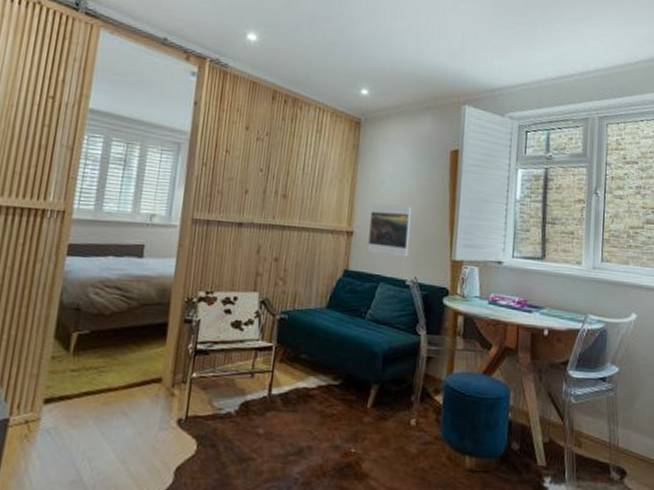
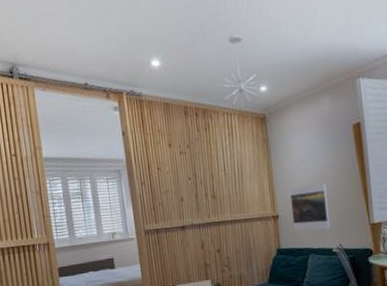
pendant light: none [319,29,361,107] -> present [221,34,260,109]

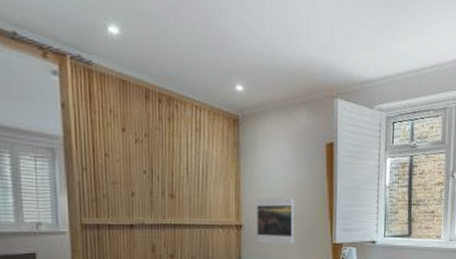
pendant light: present [221,34,260,109] -> none [193,20,235,105]

